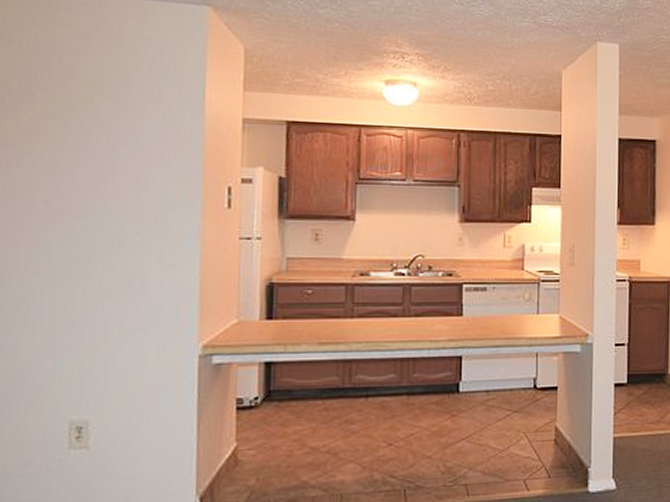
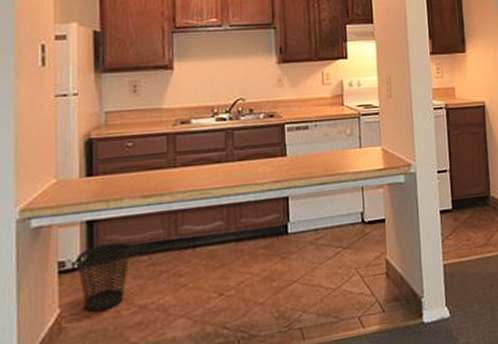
wastebasket: none [253,386,306,448] -> present [76,243,131,312]

